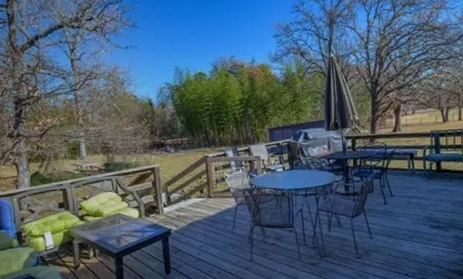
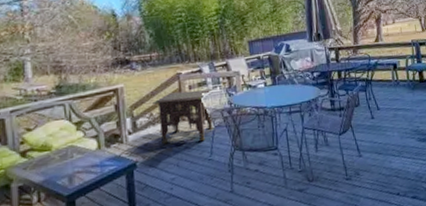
side table: none [184,171,236,217] -> present [152,89,214,145]

